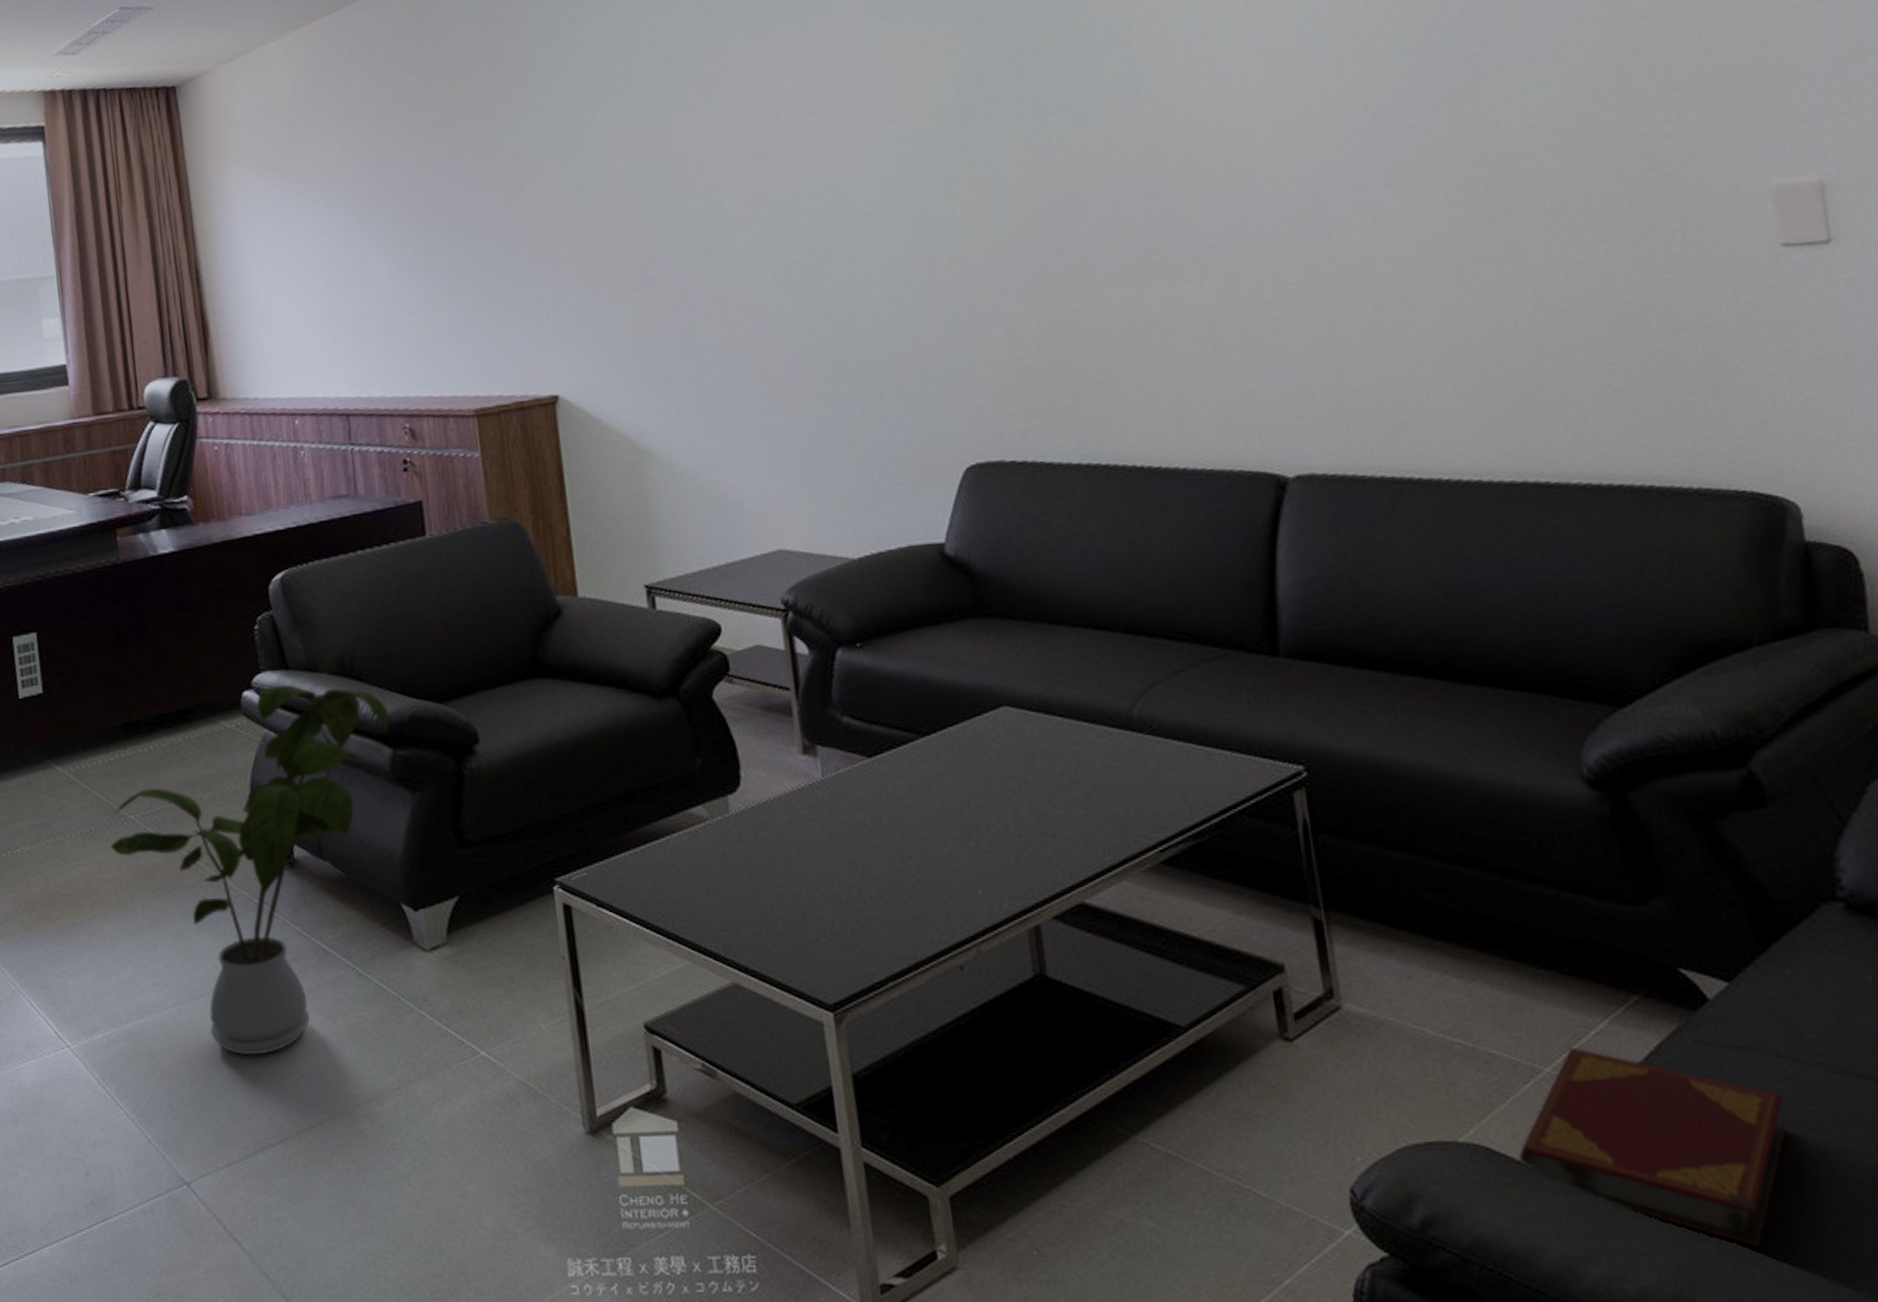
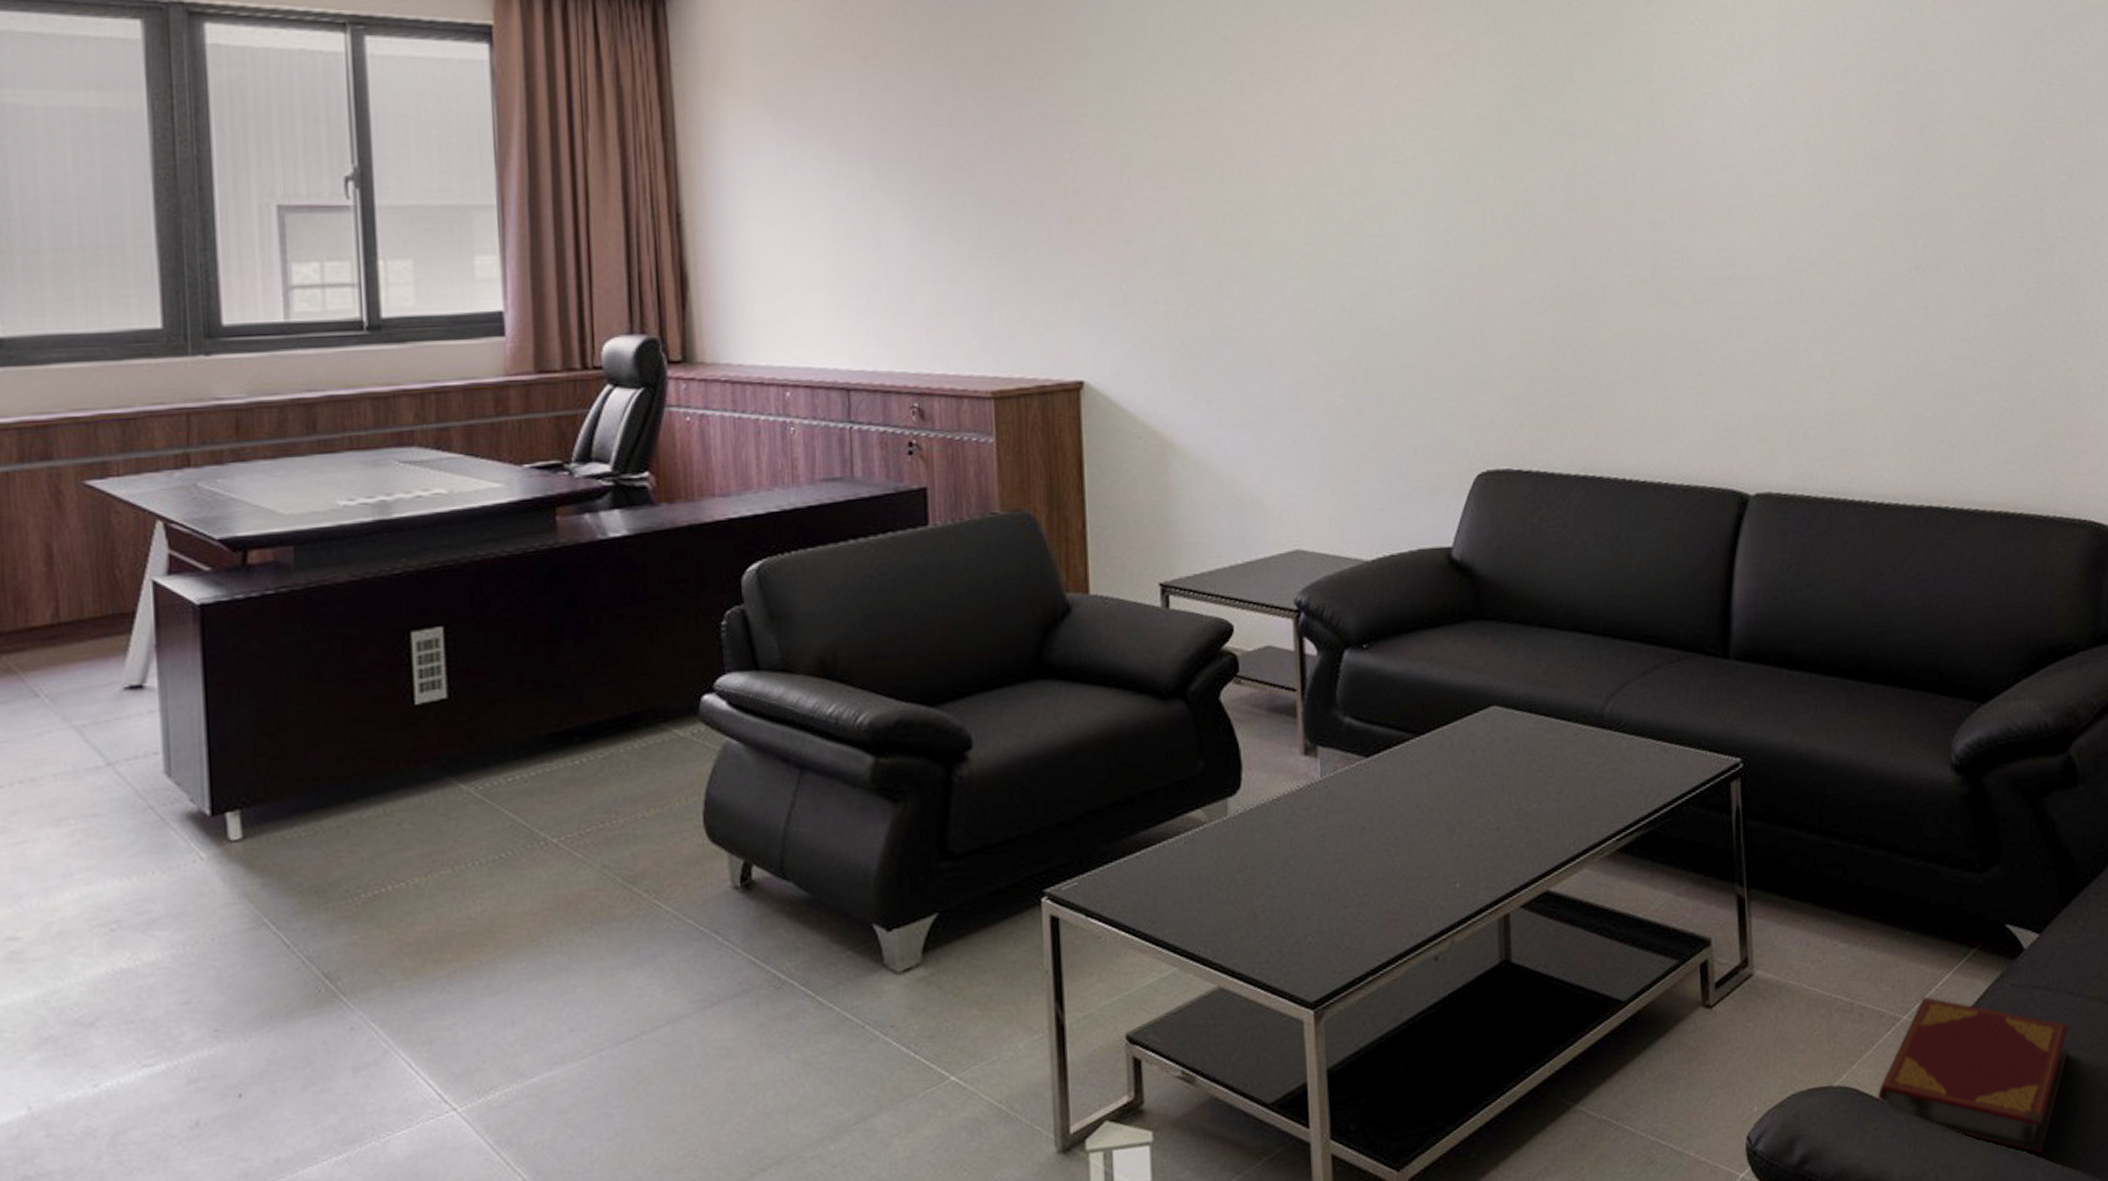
house plant: present [110,684,390,1055] -> none [524,687,874,1102]

